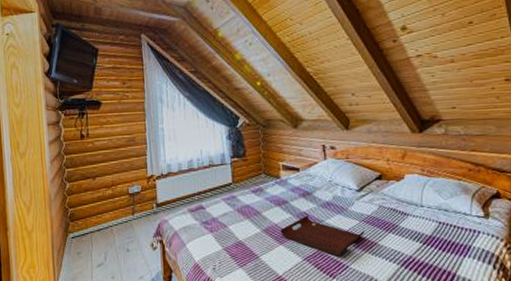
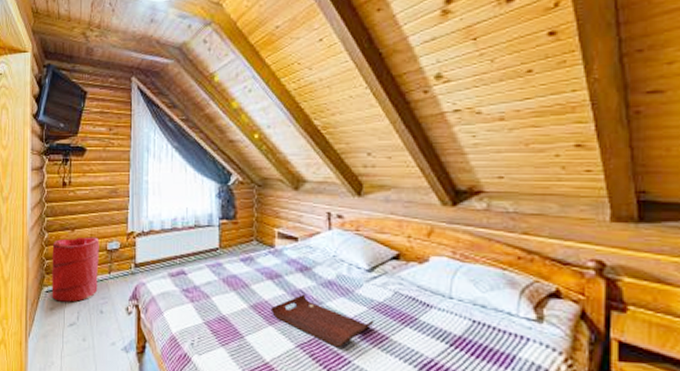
laundry hamper: none [74,183,123,245] -> present [52,237,99,302]

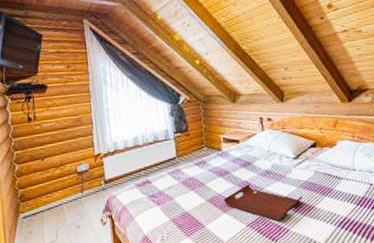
laundry hamper: present [52,237,99,302] -> none [24,162,73,225]

